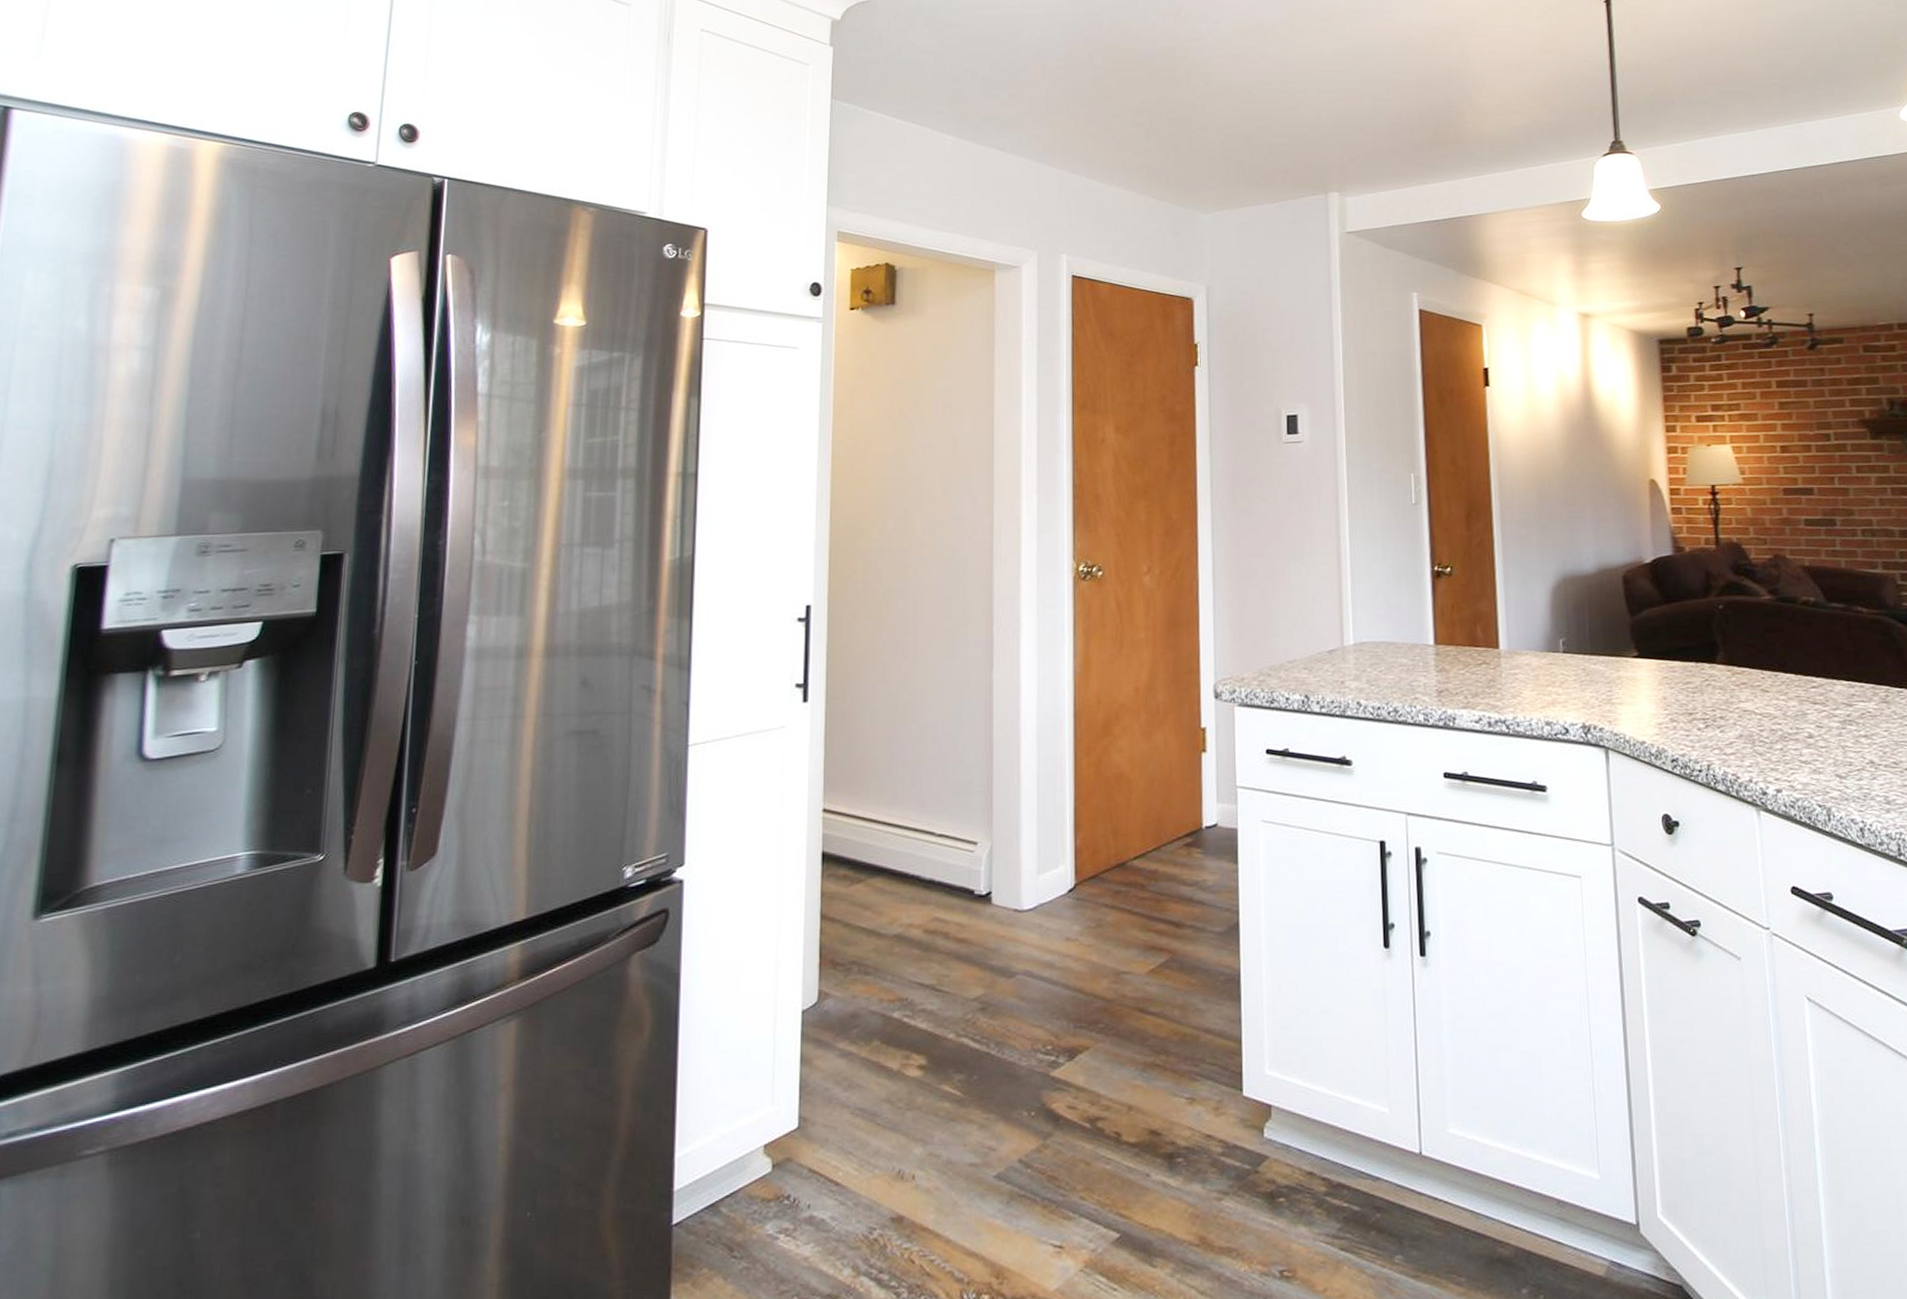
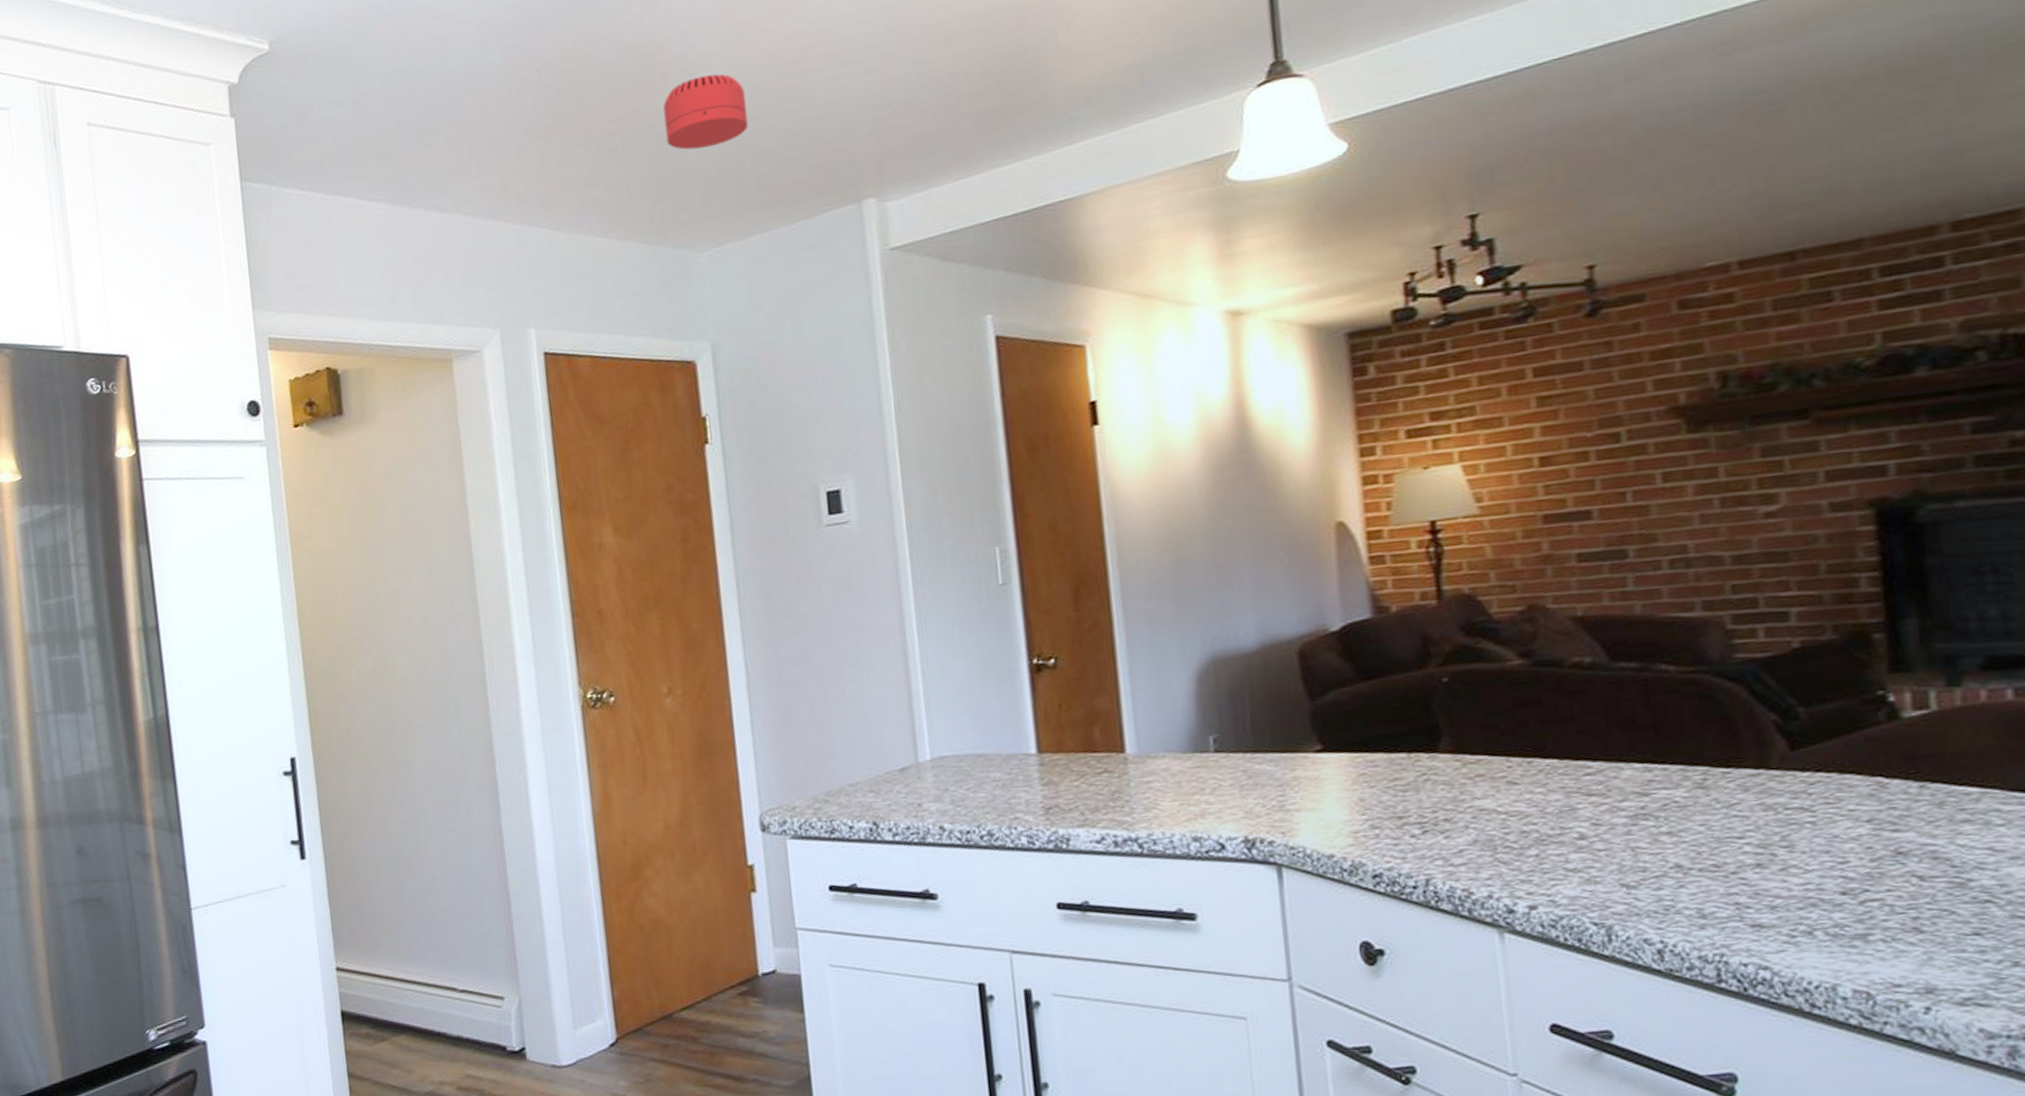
smoke detector: none [1184,80,1248,134] -> present [662,73,748,150]

